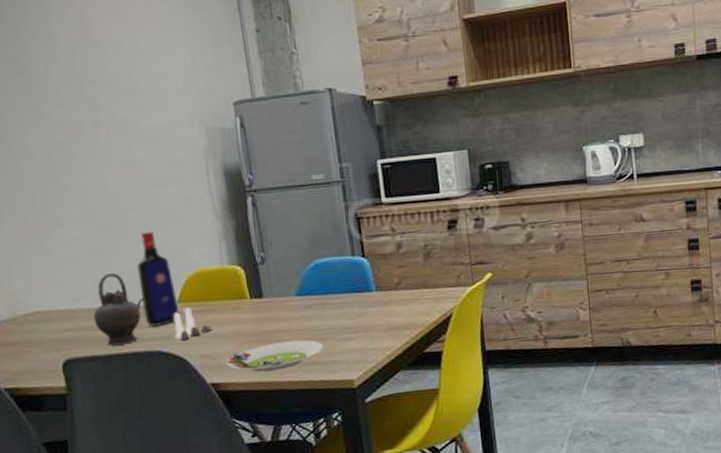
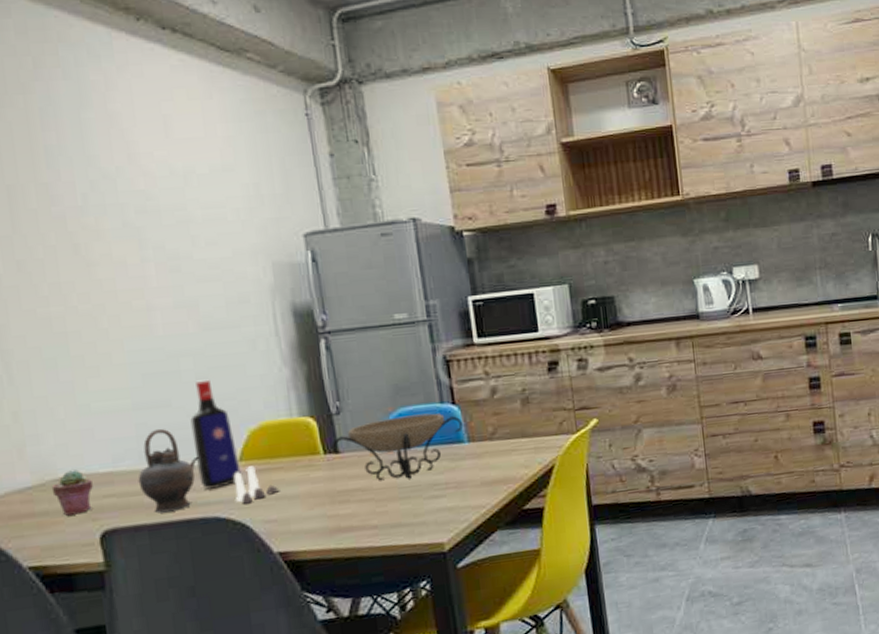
potted succulent: none [22,306,56,346] -> present [51,469,93,516]
salad plate: present [226,340,324,372] -> none [296,499,409,538]
decorative bowl: none [257,264,372,324] -> present [331,413,464,481]

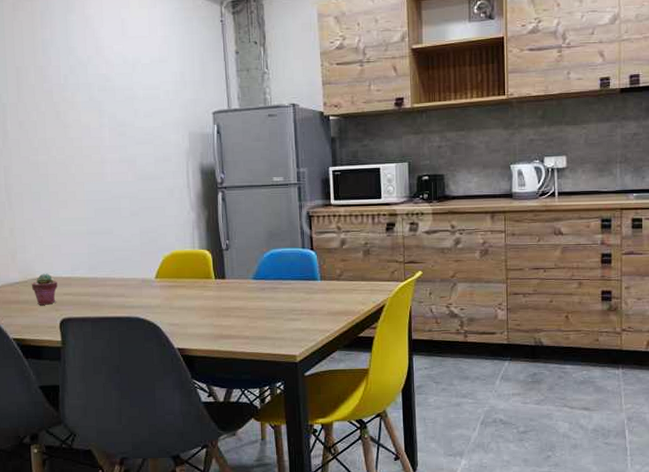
teapot: present [138,428,200,514] -> none [87,249,129,310]
liquor bottle: present [190,379,241,490] -> none [125,216,156,297]
salt and pepper shaker set: present [234,466,280,504] -> none [151,282,182,310]
decorative bowl: present [331,413,464,481] -> none [221,255,318,305]

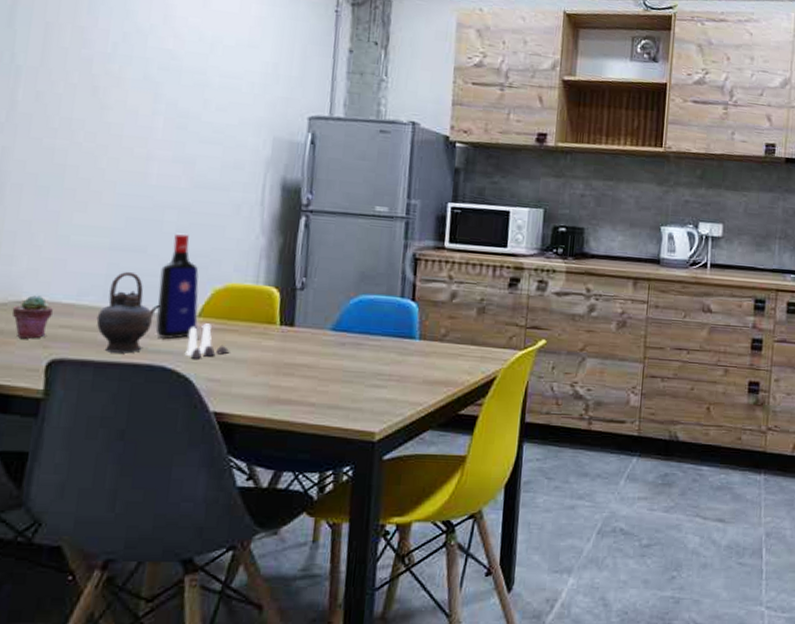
teapot: none [87,249,129,310] -> present [96,271,161,354]
liquor bottle: none [125,216,156,297] -> present [155,233,199,340]
salt and pepper shaker set: none [151,282,182,310] -> present [184,323,230,359]

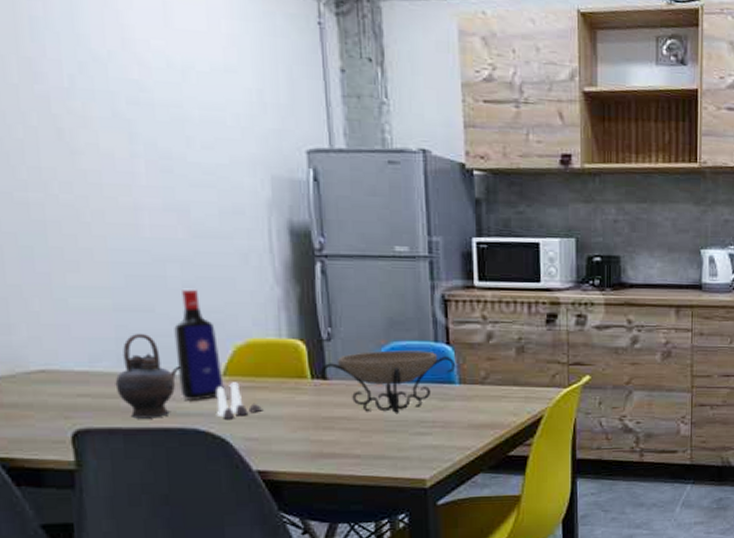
potted succulent: present [11,295,53,339] -> none [22,365,67,410]
decorative bowl: none [288,302,419,366] -> present [320,350,456,415]

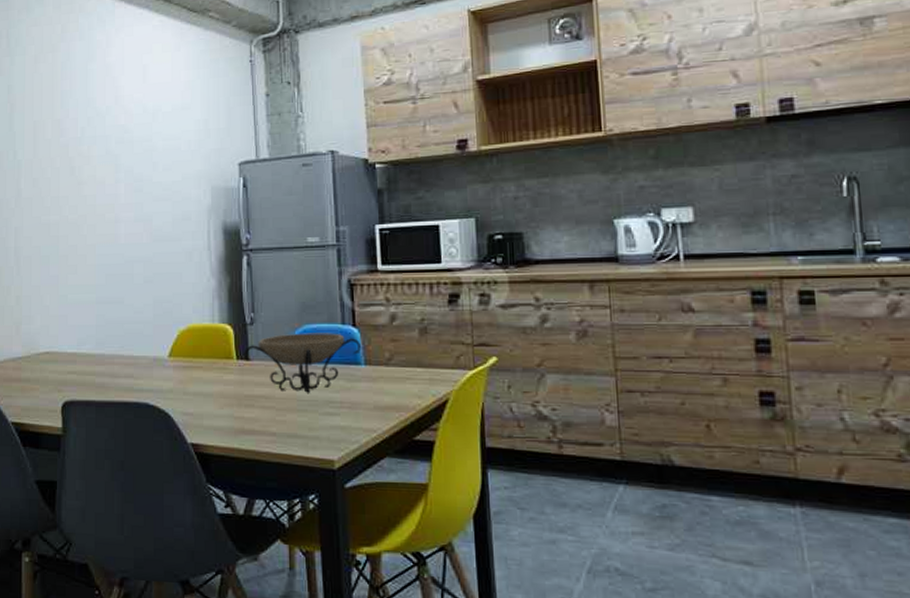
teapot: present [115,333,182,419] -> none [93,321,140,393]
liquor bottle: present [174,288,224,402] -> none [136,283,169,379]
salt and pepper shaker set: present [216,382,263,419] -> none [162,362,198,395]

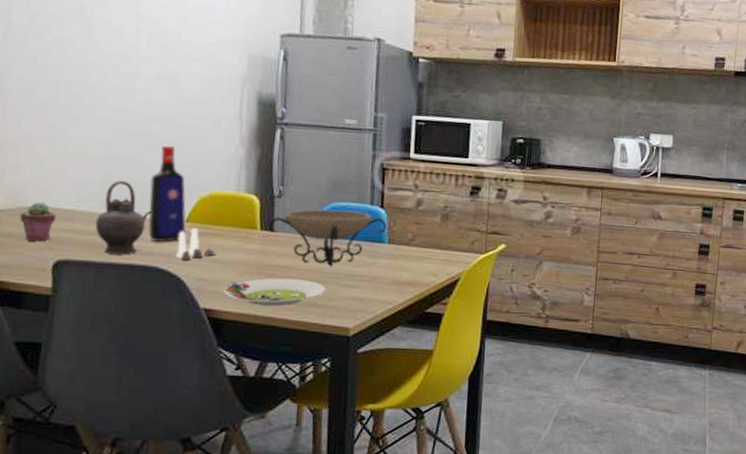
potted succulent: none [34,348,62,385] -> present [19,202,56,242]
teapot: none [93,321,140,393] -> present [95,180,153,255]
liquor bottle: none [136,283,169,379] -> present [148,145,186,243]
salt and pepper shaker set: none [162,362,198,395] -> present [175,228,216,261]
salad plate: none [207,409,305,439] -> present [223,278,326,307]

